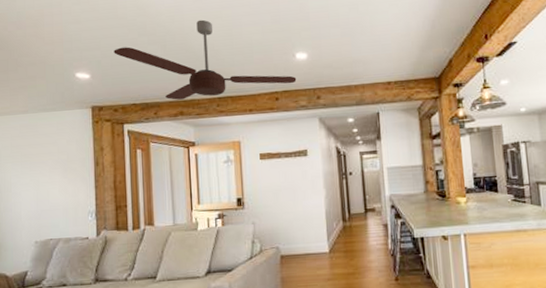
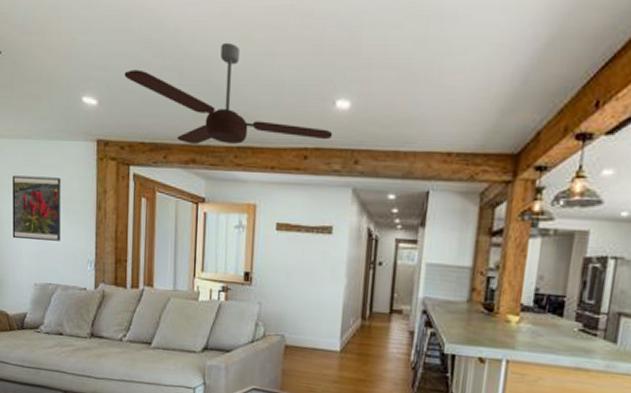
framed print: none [9,143,60,203] -> present [12,175,61,241]

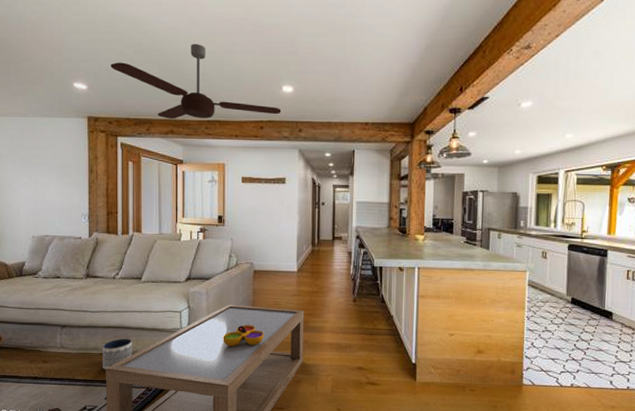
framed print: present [12,175,61,241] -> none [9,147,56,200]

